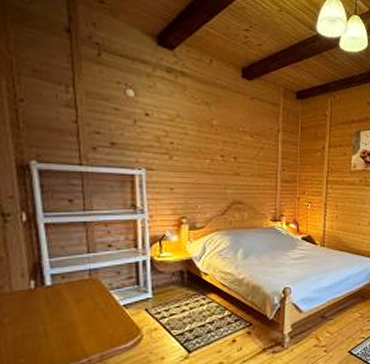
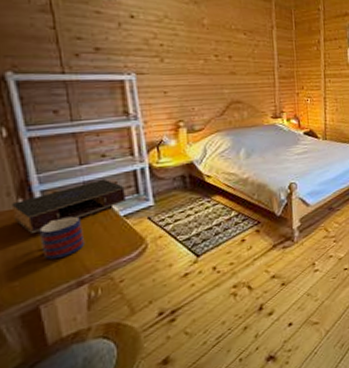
book: none [23,268,128,315] -> present [10,178,127,235]
mug: none [46,301,87,342] -> present [39,216,86,260]

